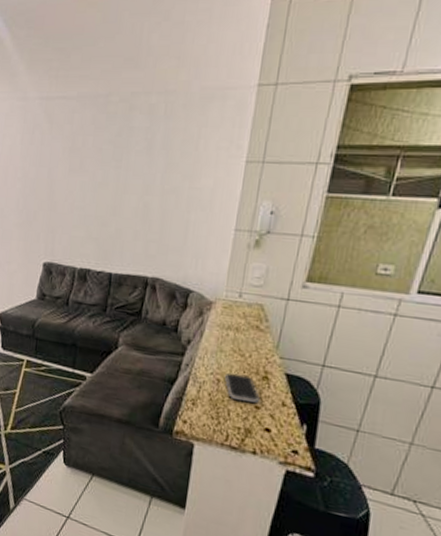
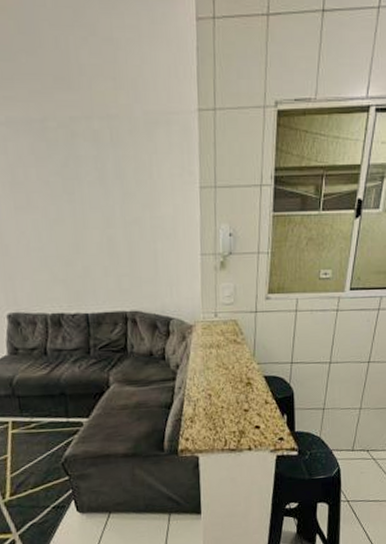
smartphone: present [224,372,260,403] -> none [214,385,247,408]

